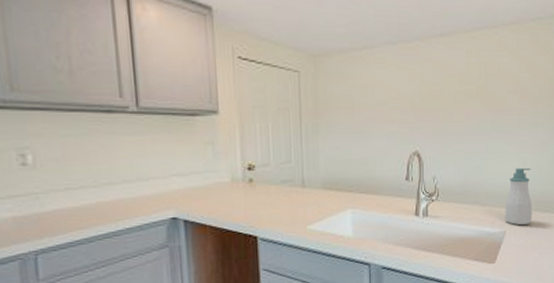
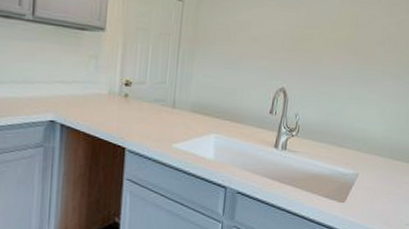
soap bottle: present [505,167,533,226] -> none [359,115,390,171]

